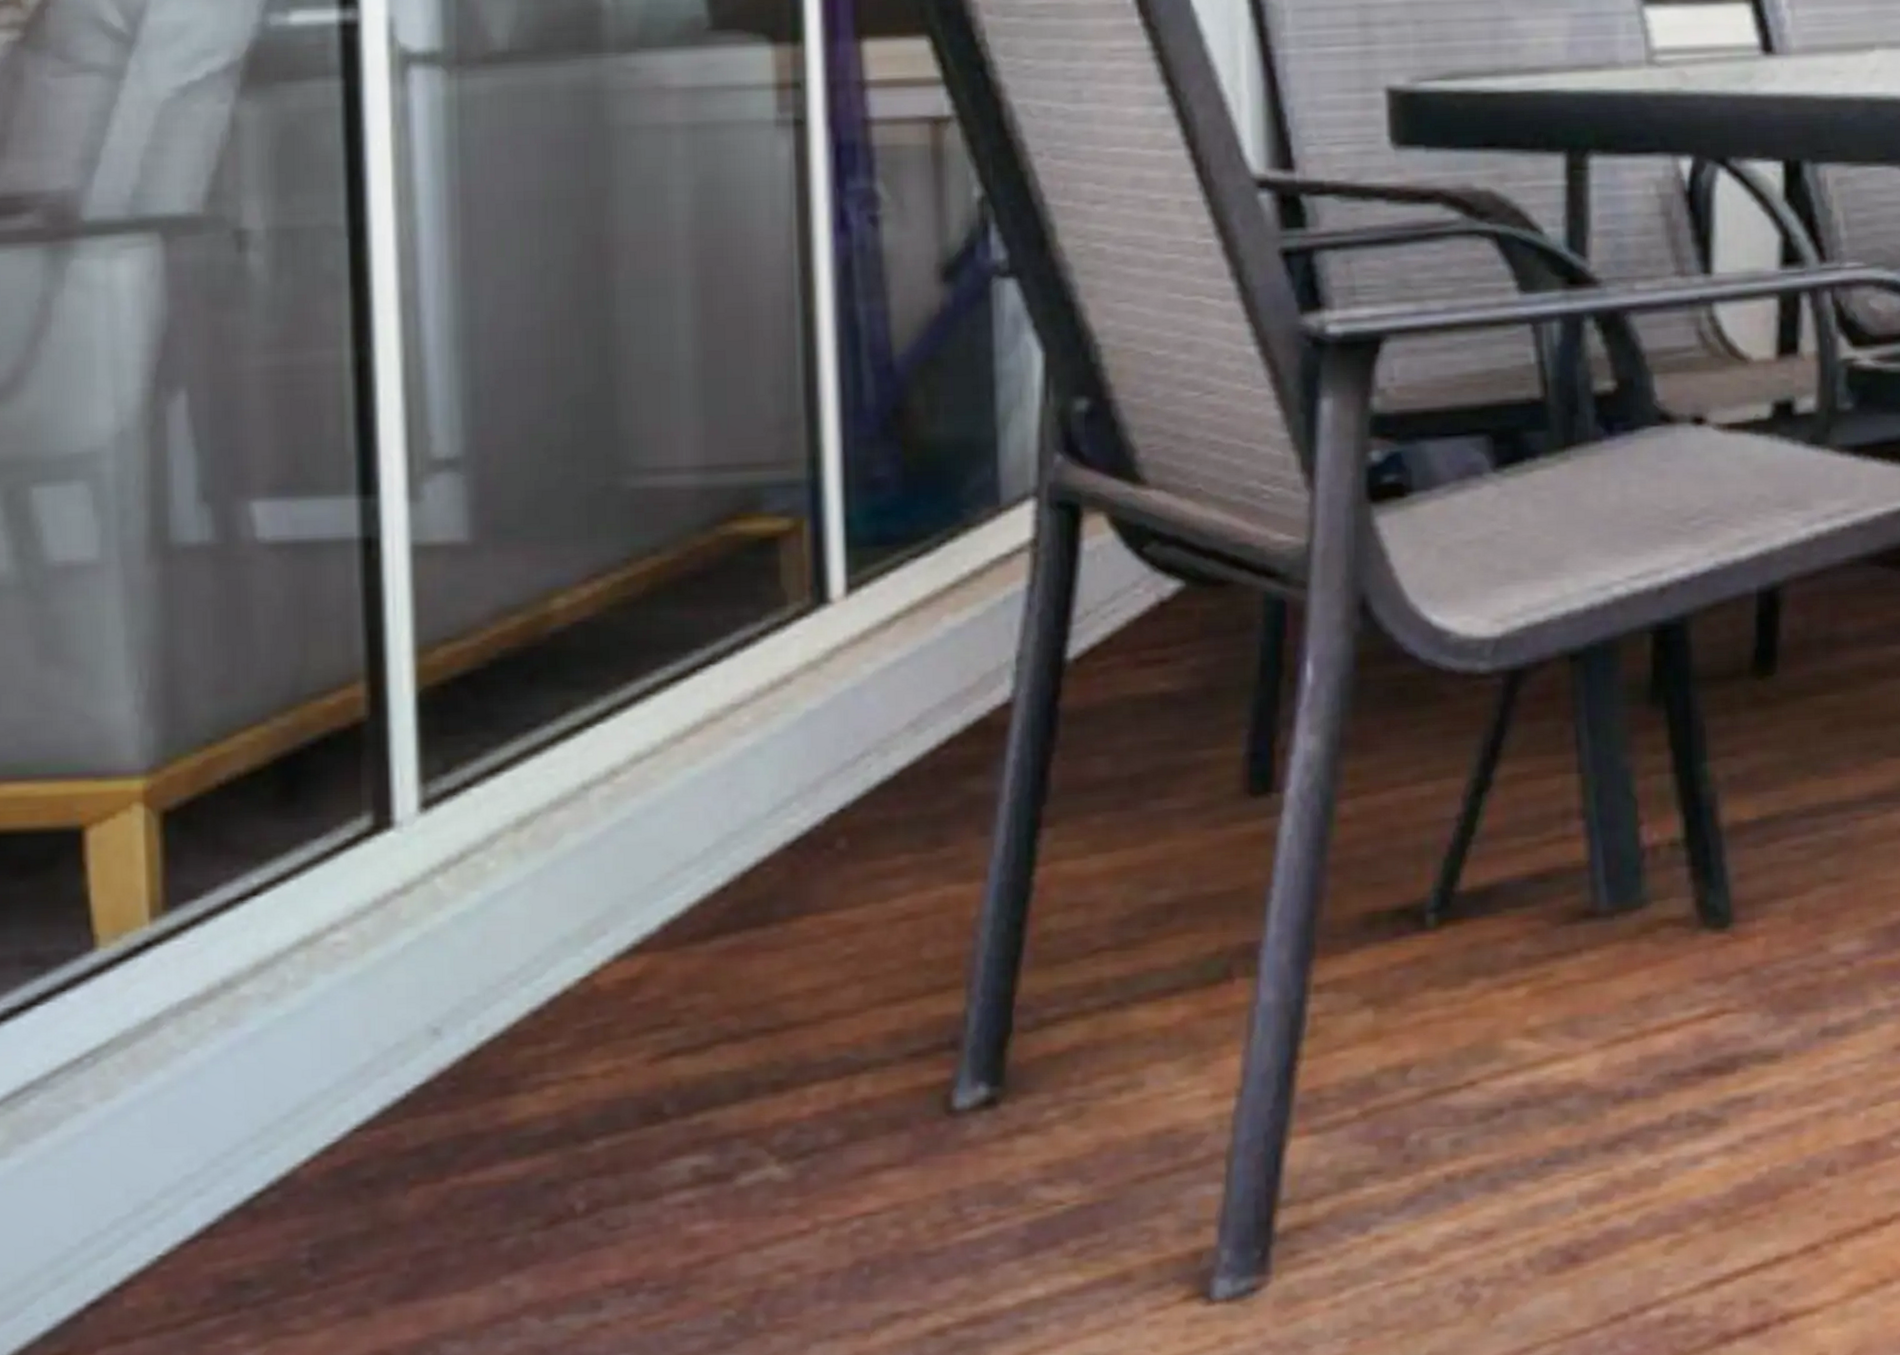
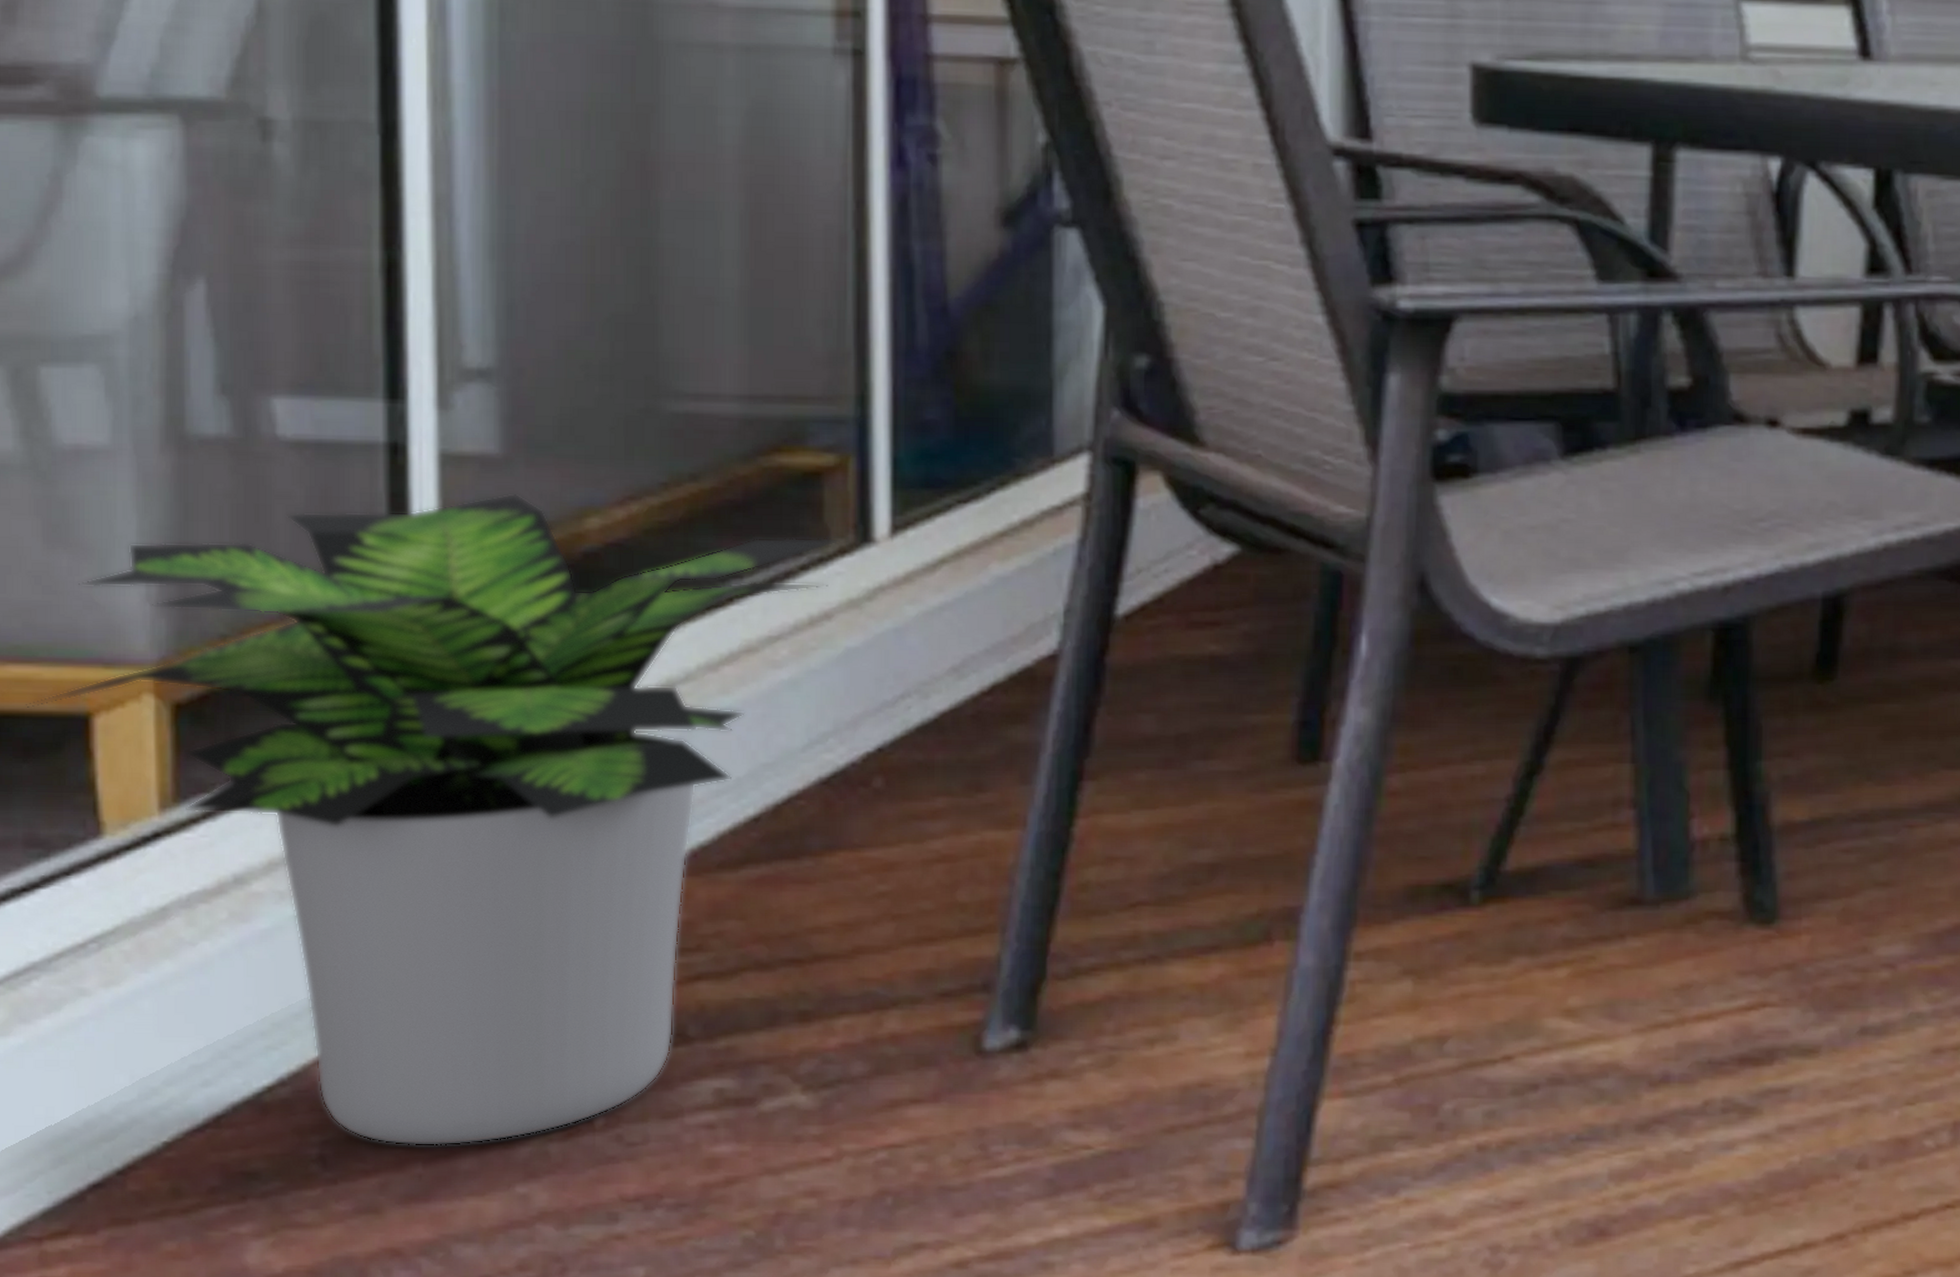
potted plant: none [22,579,797,1245] -> present [26,493,840,1147]

